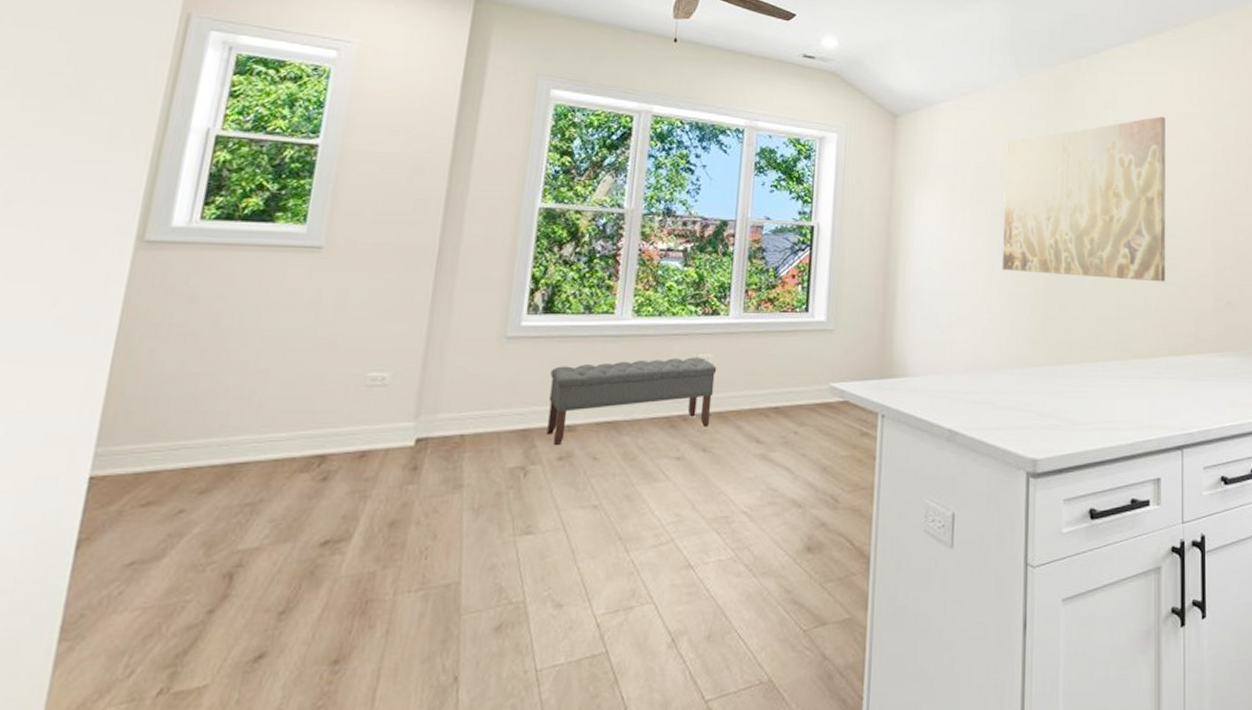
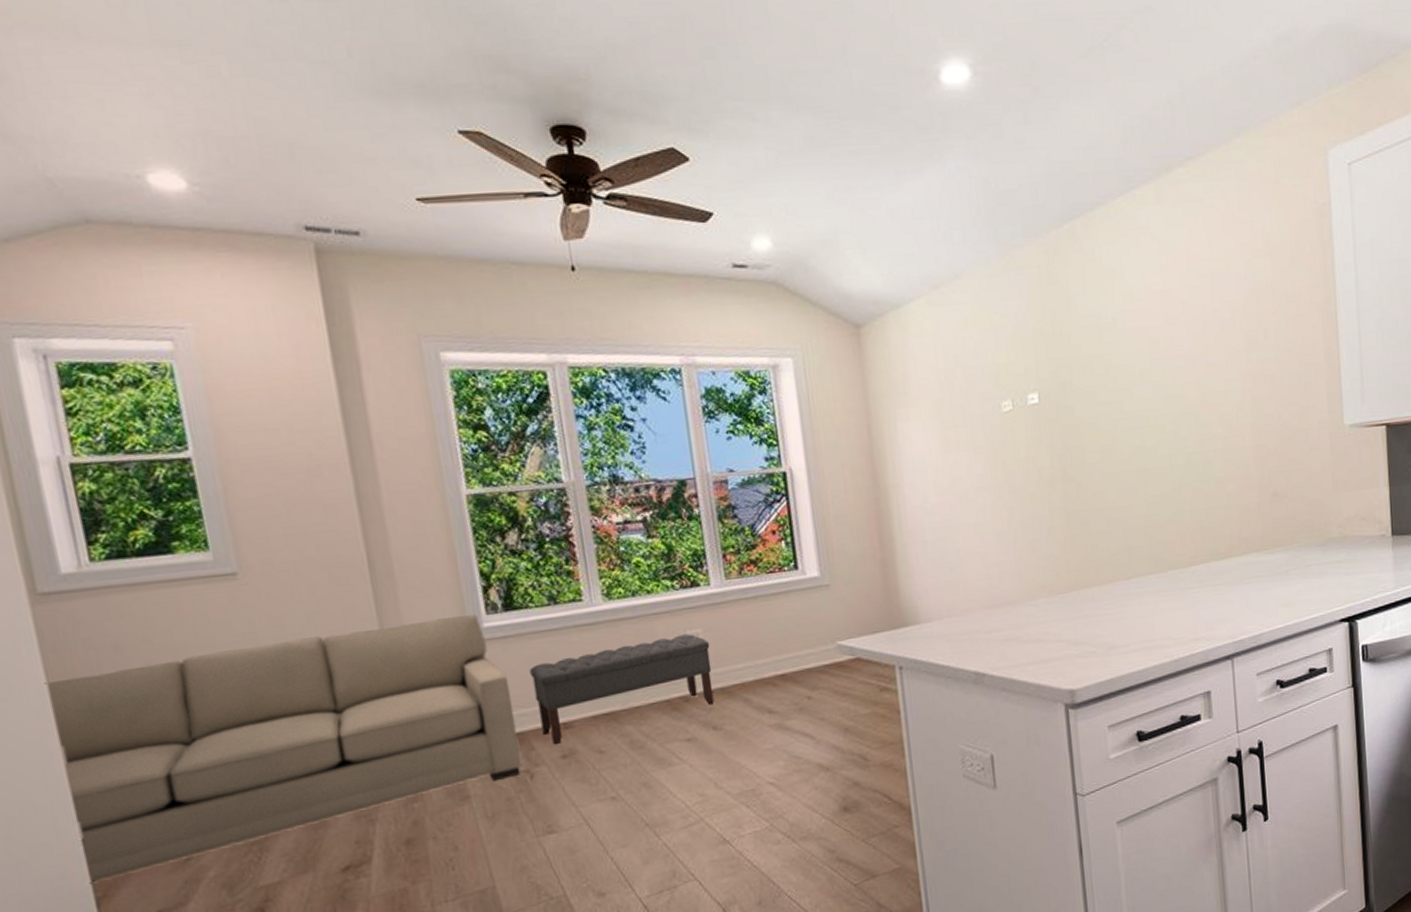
sofa: none [78,312,530,524] -> present [44,615,523,884]
wall art: present [1002,116,1166,282] -> none [996,280,1200,492]

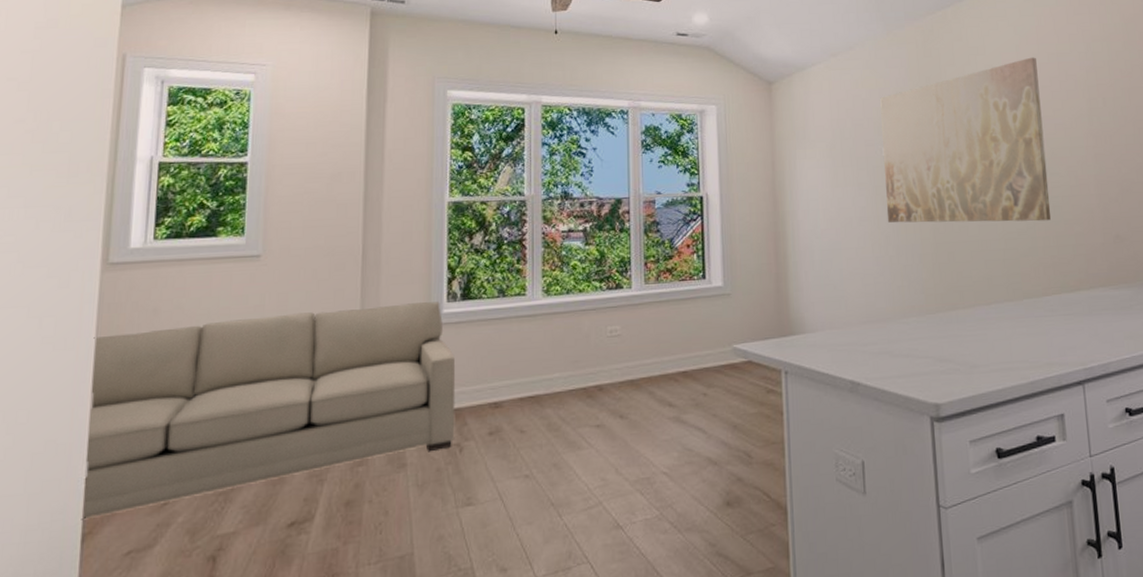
bench: present [529,634,715,745] -> none [474,330,626,422]
wall art: none [996,280,1200,492] -> present [880,57,1051,223]

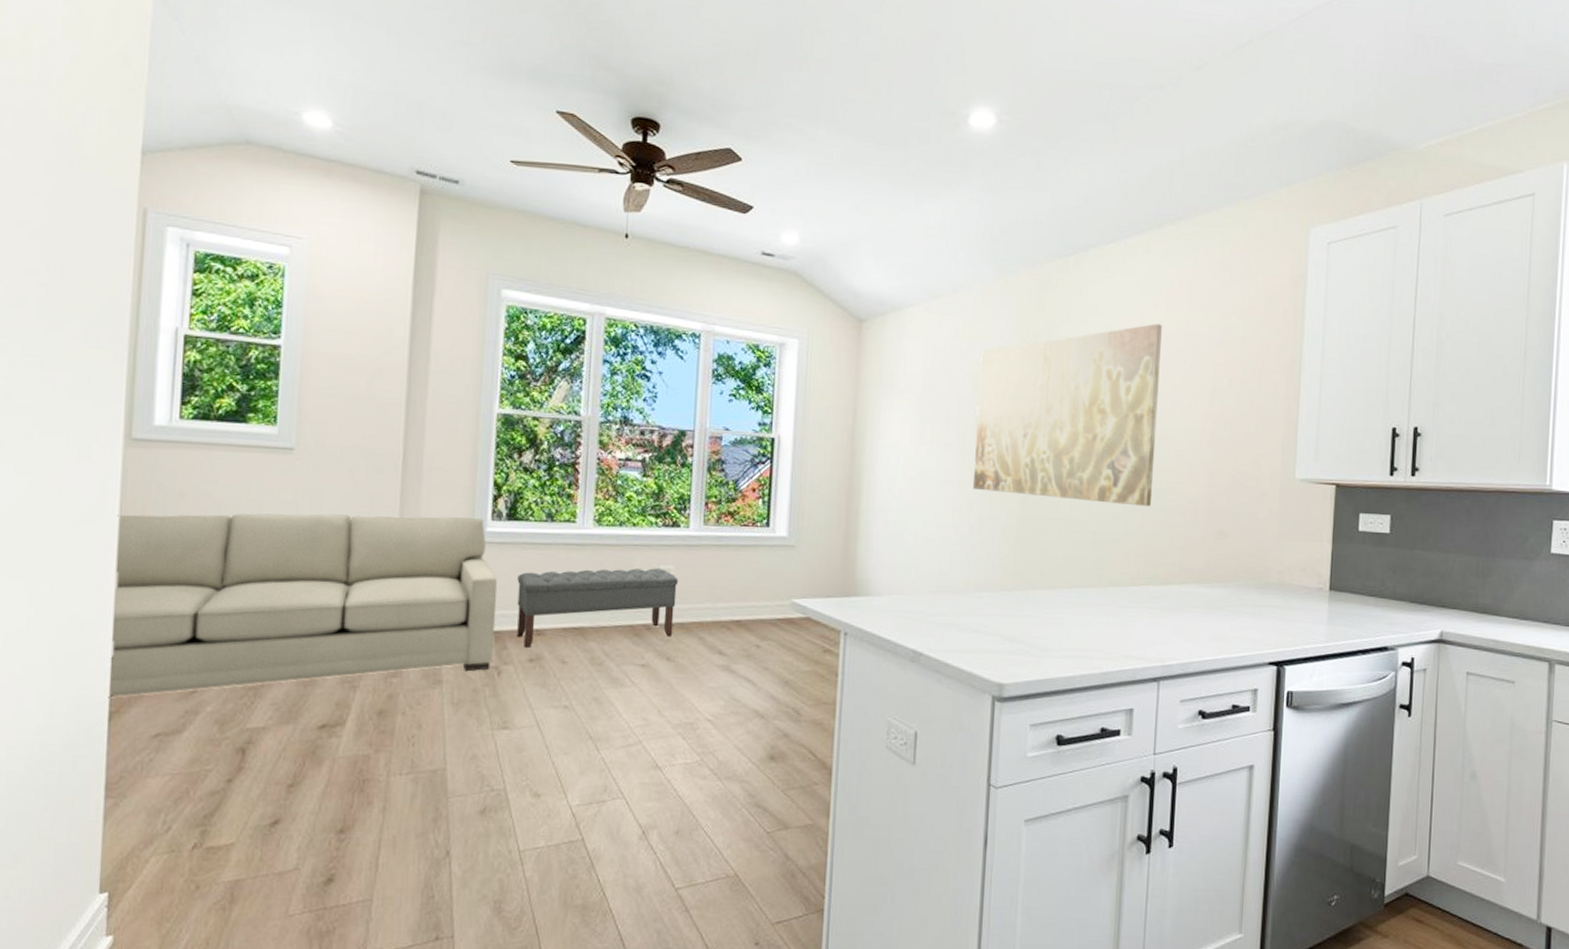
bench: none [474,330,626,422] -> present [517,568,679,649]

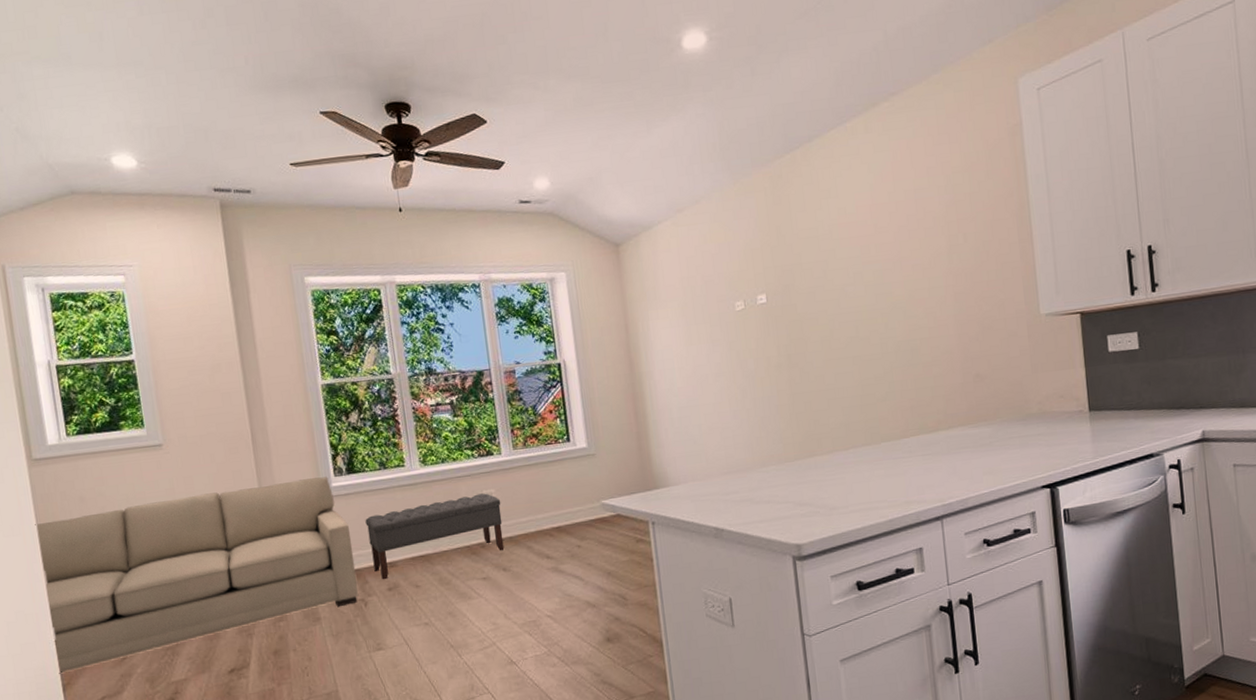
wall art: present [972,323,1162,507] -> none [730,195,908,377]

